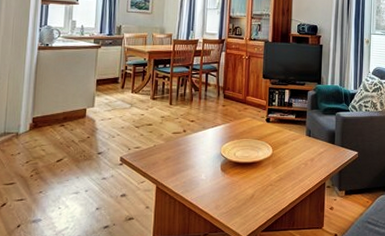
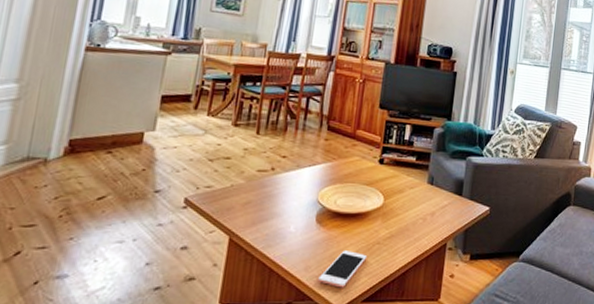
cell phone: none [226,192,263,221] -> present [318,250,368,288]

